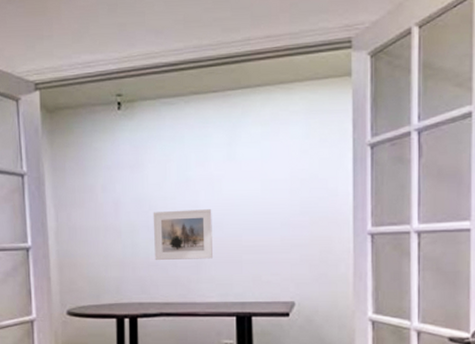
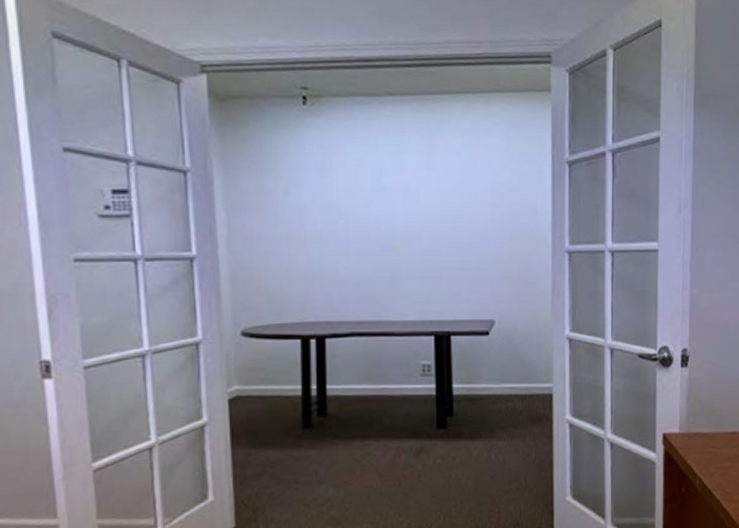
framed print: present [153,209,213,261] -> none [343,220,409,276]

